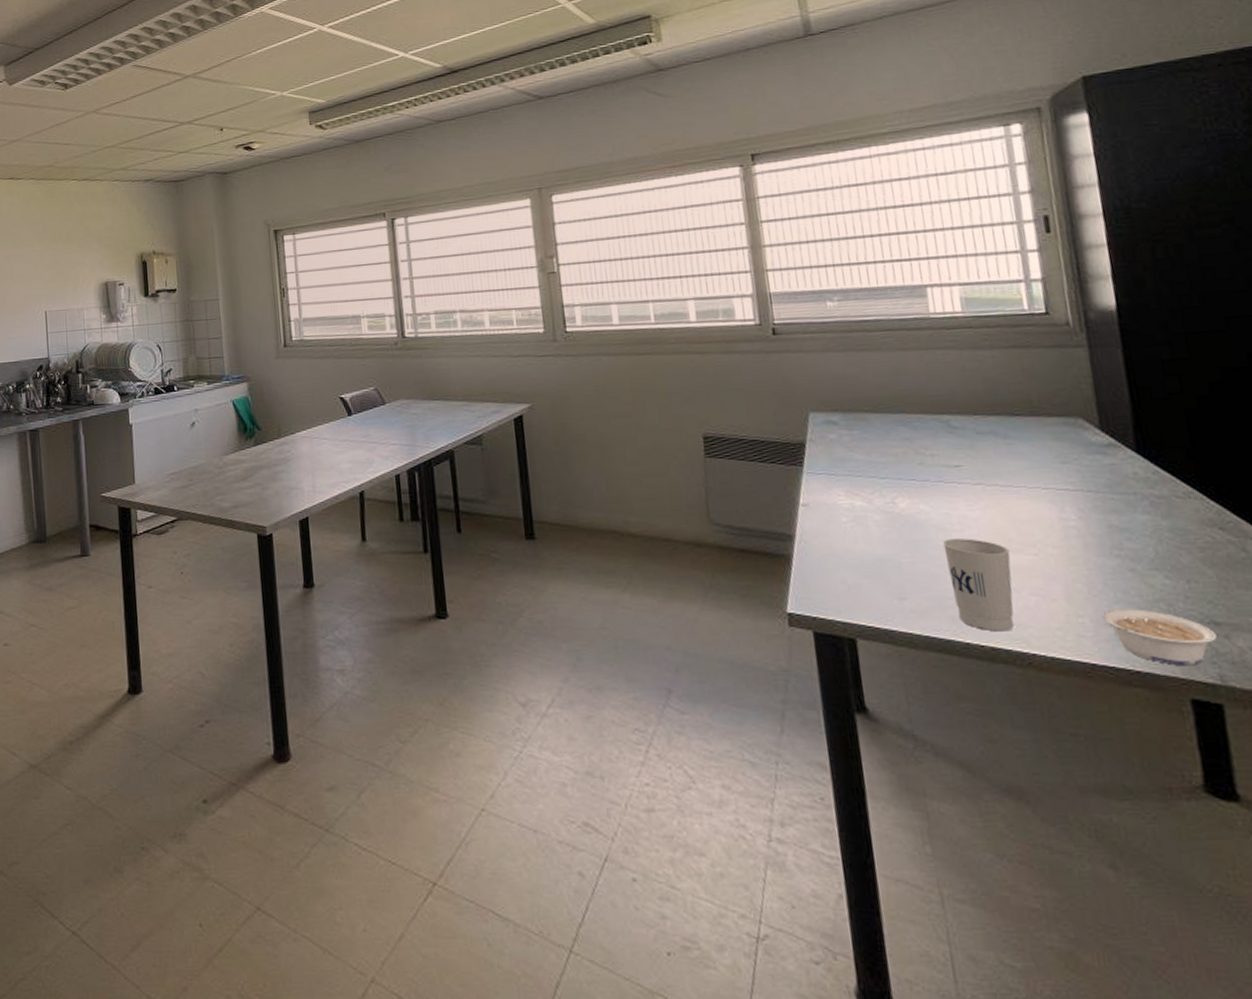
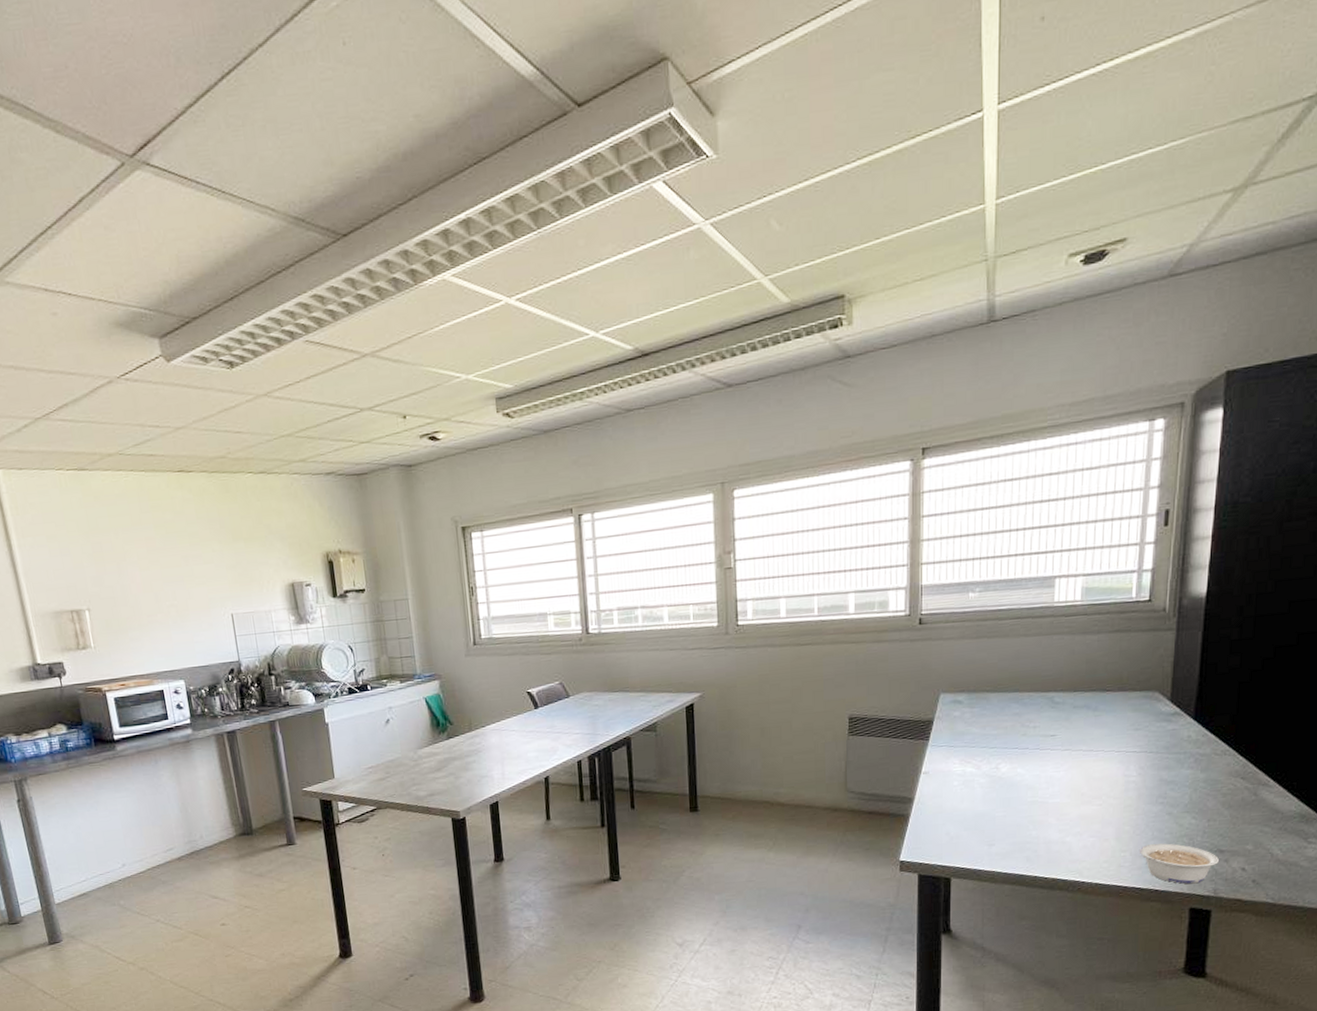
cup: present [943,538,1014,632] -> none [1030,794,1081,867]

